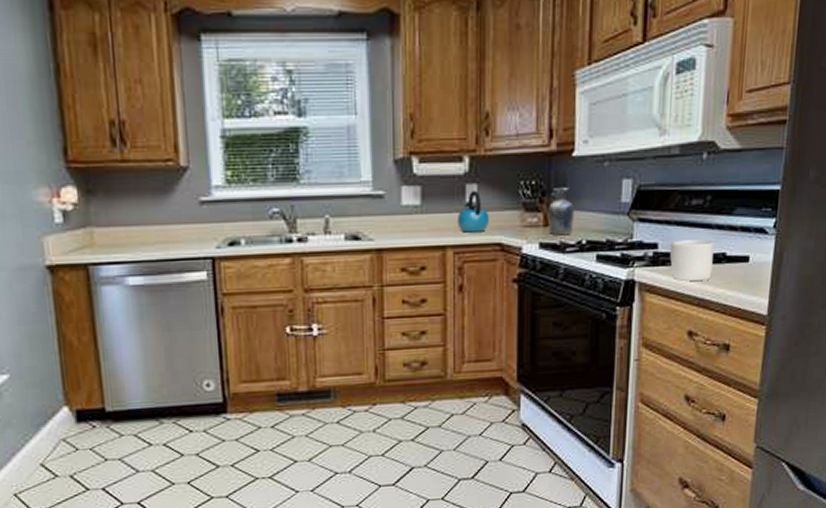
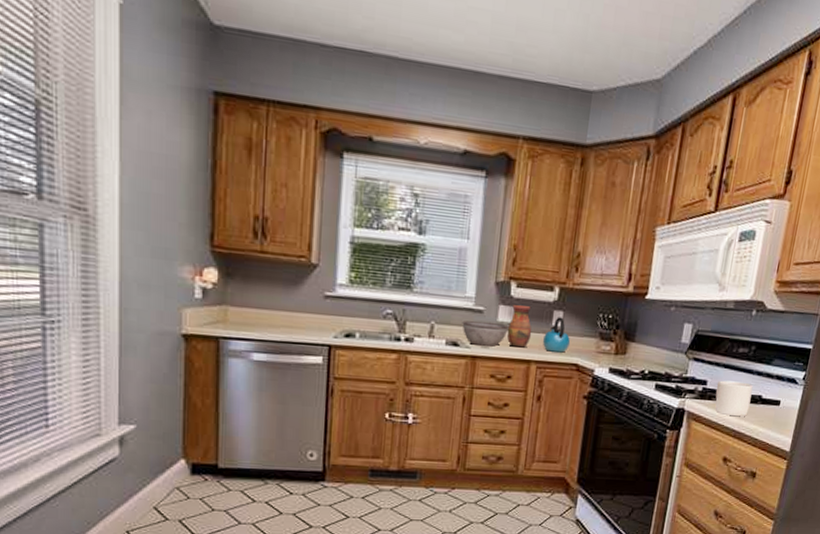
bowl: none [361,206,416,238] -> present [462,320,509,348]
vase: none [414,183,443,233] -> present [507,305,532,348]
ceramic jug: present [547,188,574,236] -> none [618,323,642,365]

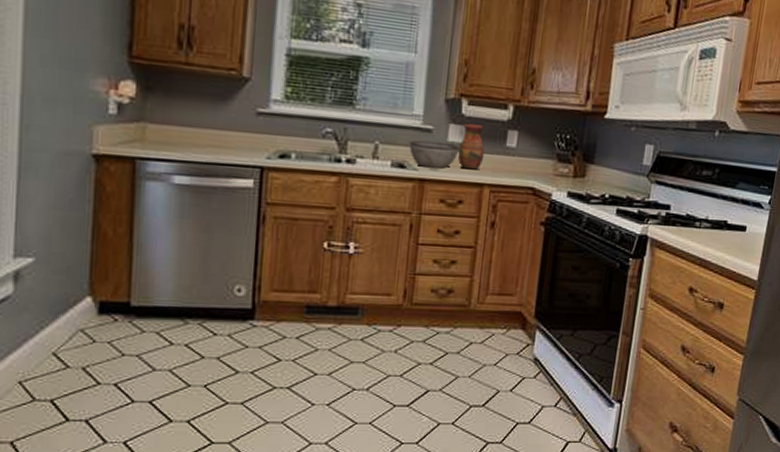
kettle: present [542,317,571,353] -> none [496,137,526,176]
mug: present [715,380,753,417] -> none [679,205,718,244]

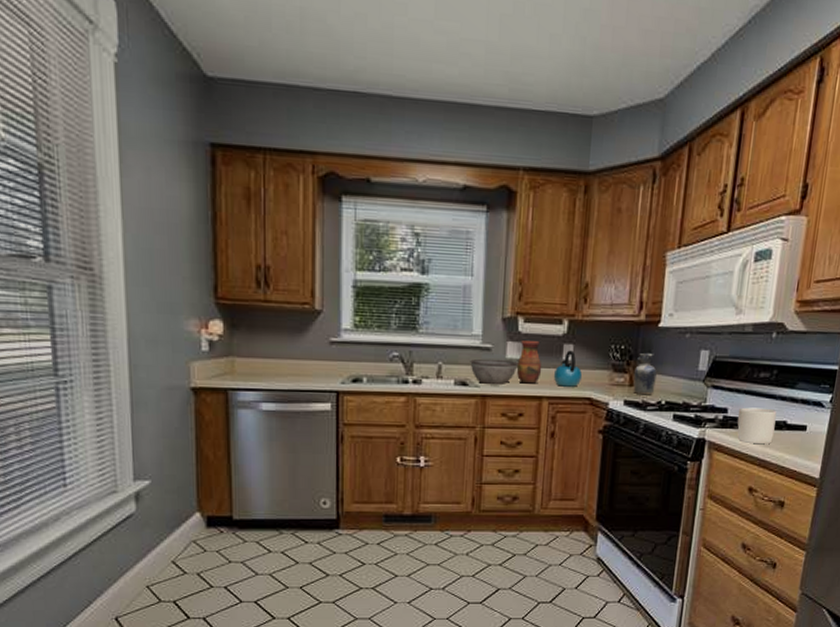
kettle: none [496,137,526,176] -> present [553,350,583,387]
ceramic jug: none [577,144,602,188] -> present [633,353,657,395]
mug: none [679,205,718,244] -> present [737,407,777,445]

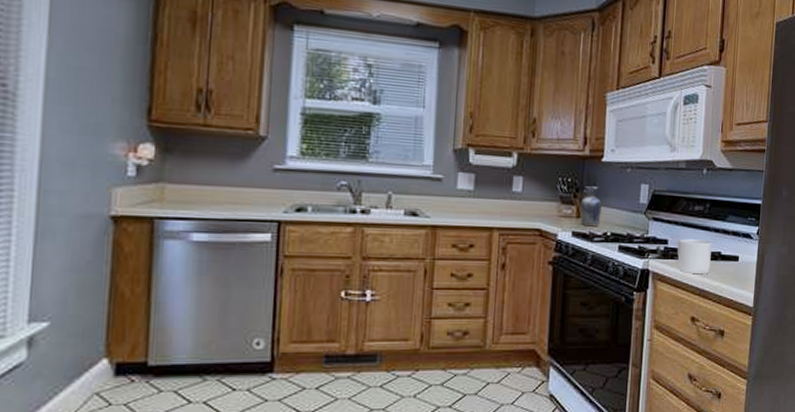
bowl: present [470,358,518,386] -> none [421,189,469,216]
vase: present [516,341,542,384] -> none [467,172,493,215]
kettle: present [553,350,583,387] -> none [503,182,532,218]

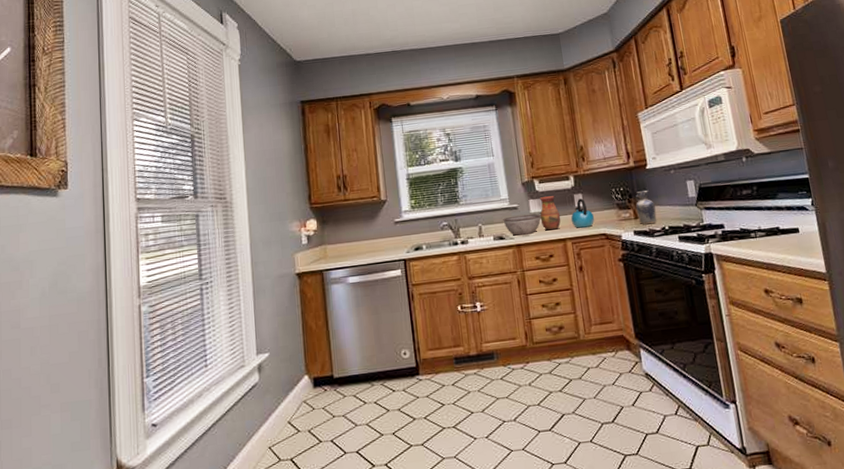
bowl: none [421,189,469,216] -> present [503,214,541,237]
vase: none [467,172,493,215] -> present [539,196,561,231]
kettle: none [503,182,532,218] -> present [570,198,595,228]
mug: present [677,239,712,275] -> none [733,218,773,252]

